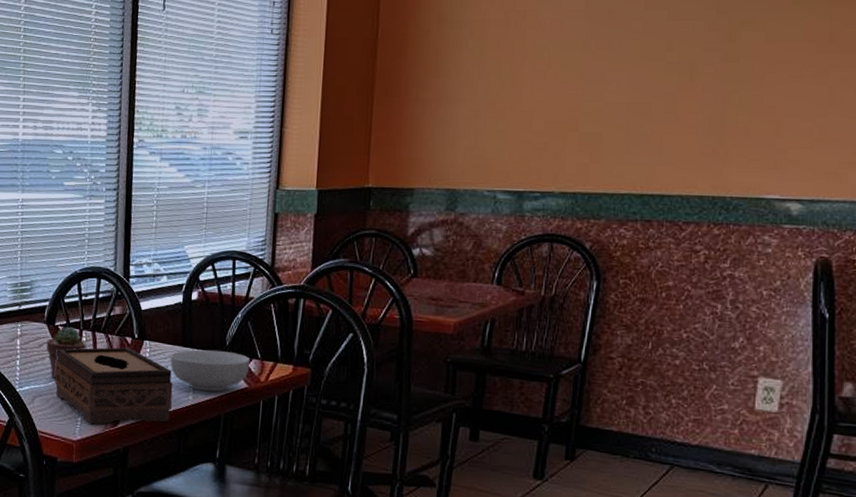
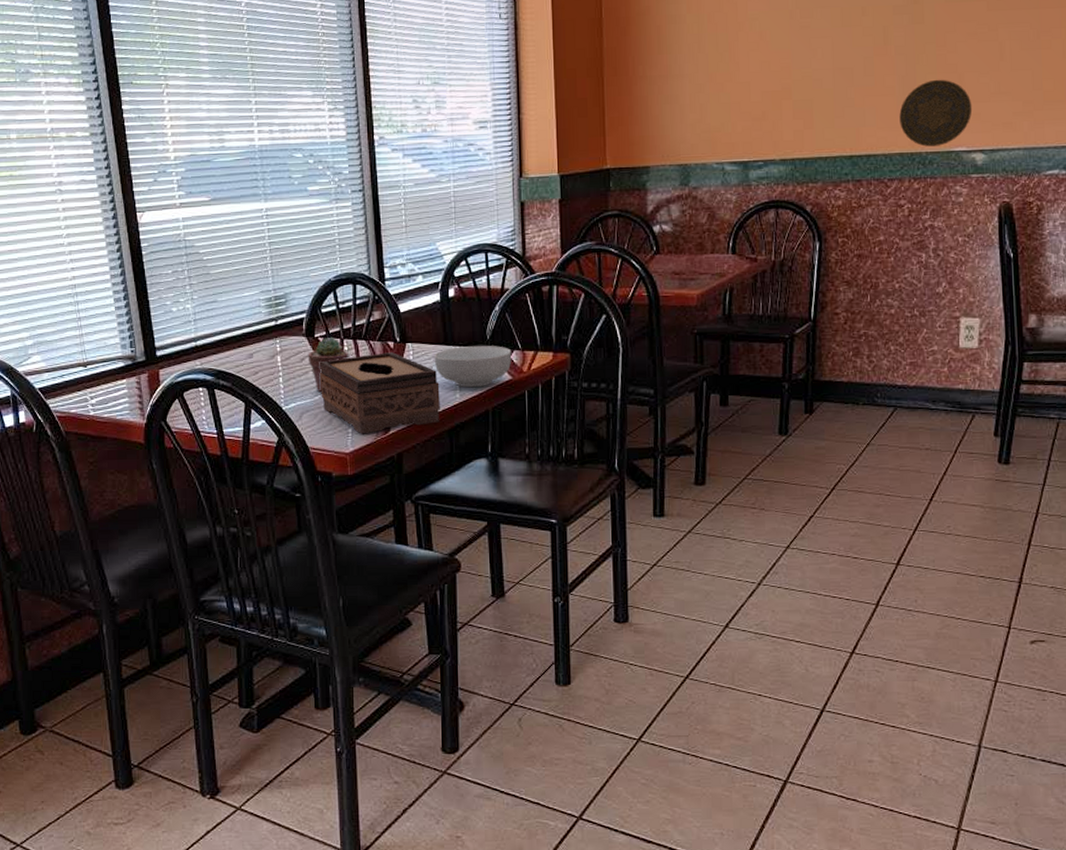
decorative plate: none [702,121,791,192] -> present [899,79,973,147]

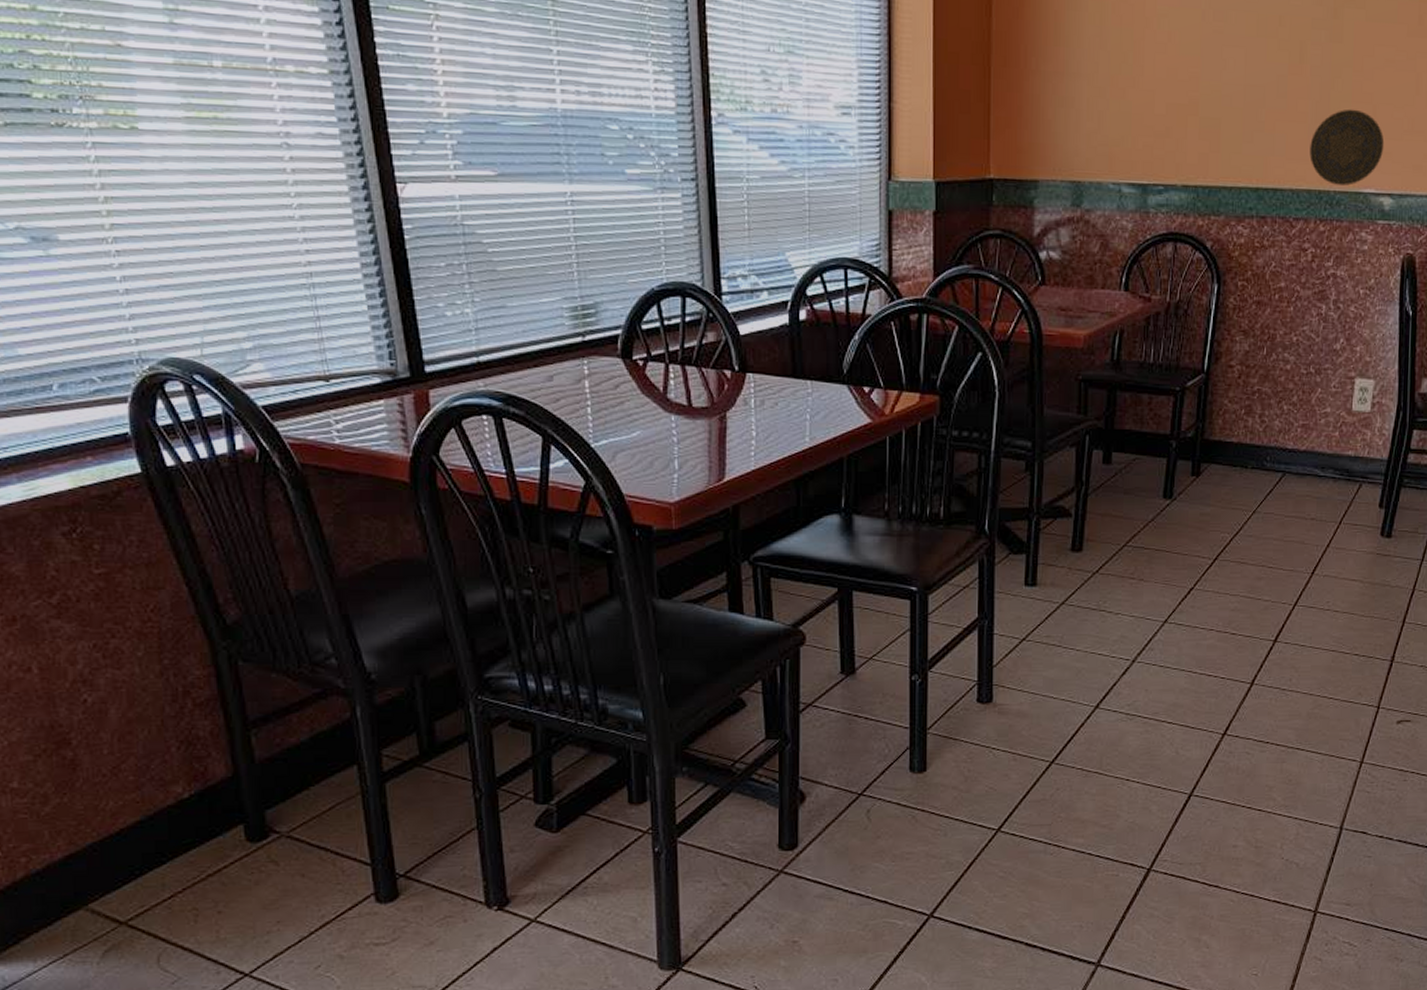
potted succulent: present [308,336,349,393] -> none [623,360,675,429]
tissue box: present [319,352,440,434] -> none [638,383,786,481]
cereal bowl: present [434,345,512,388] -> none [780,380,872,431]

